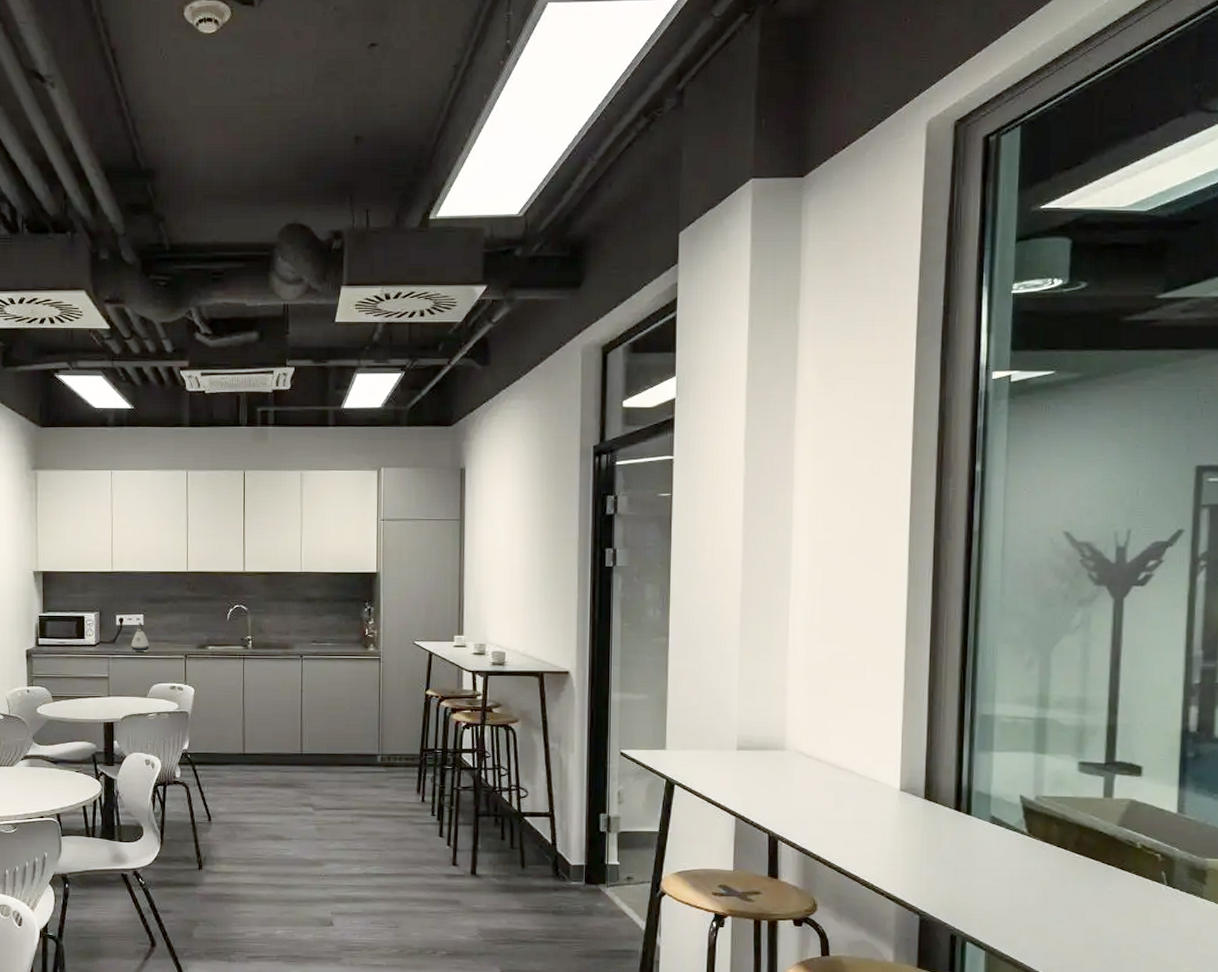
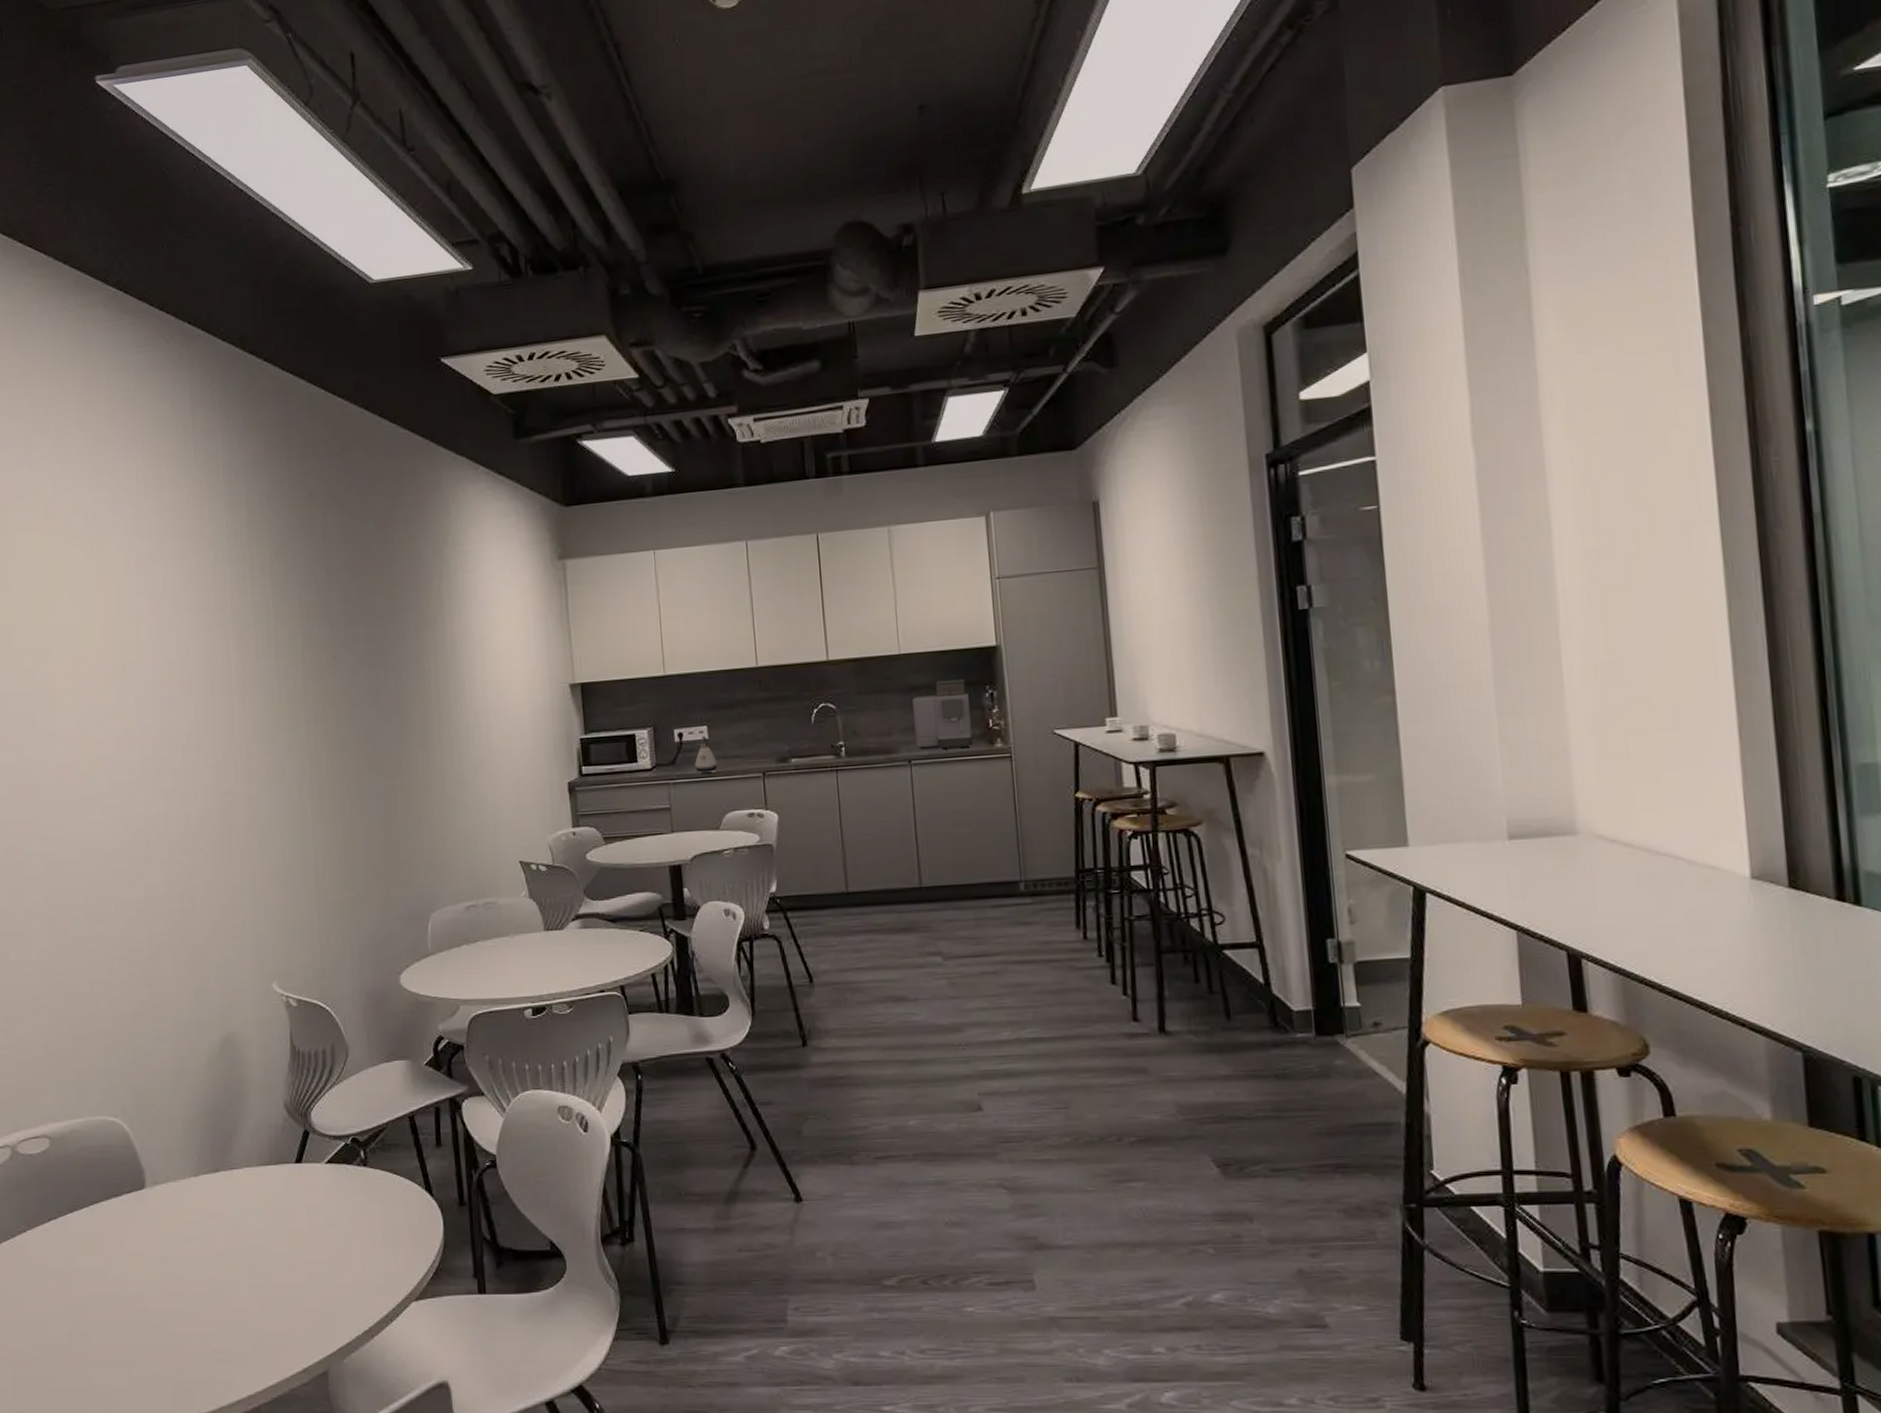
coffee machine: none [307,595,352,650] -> present [912,678,972,750]

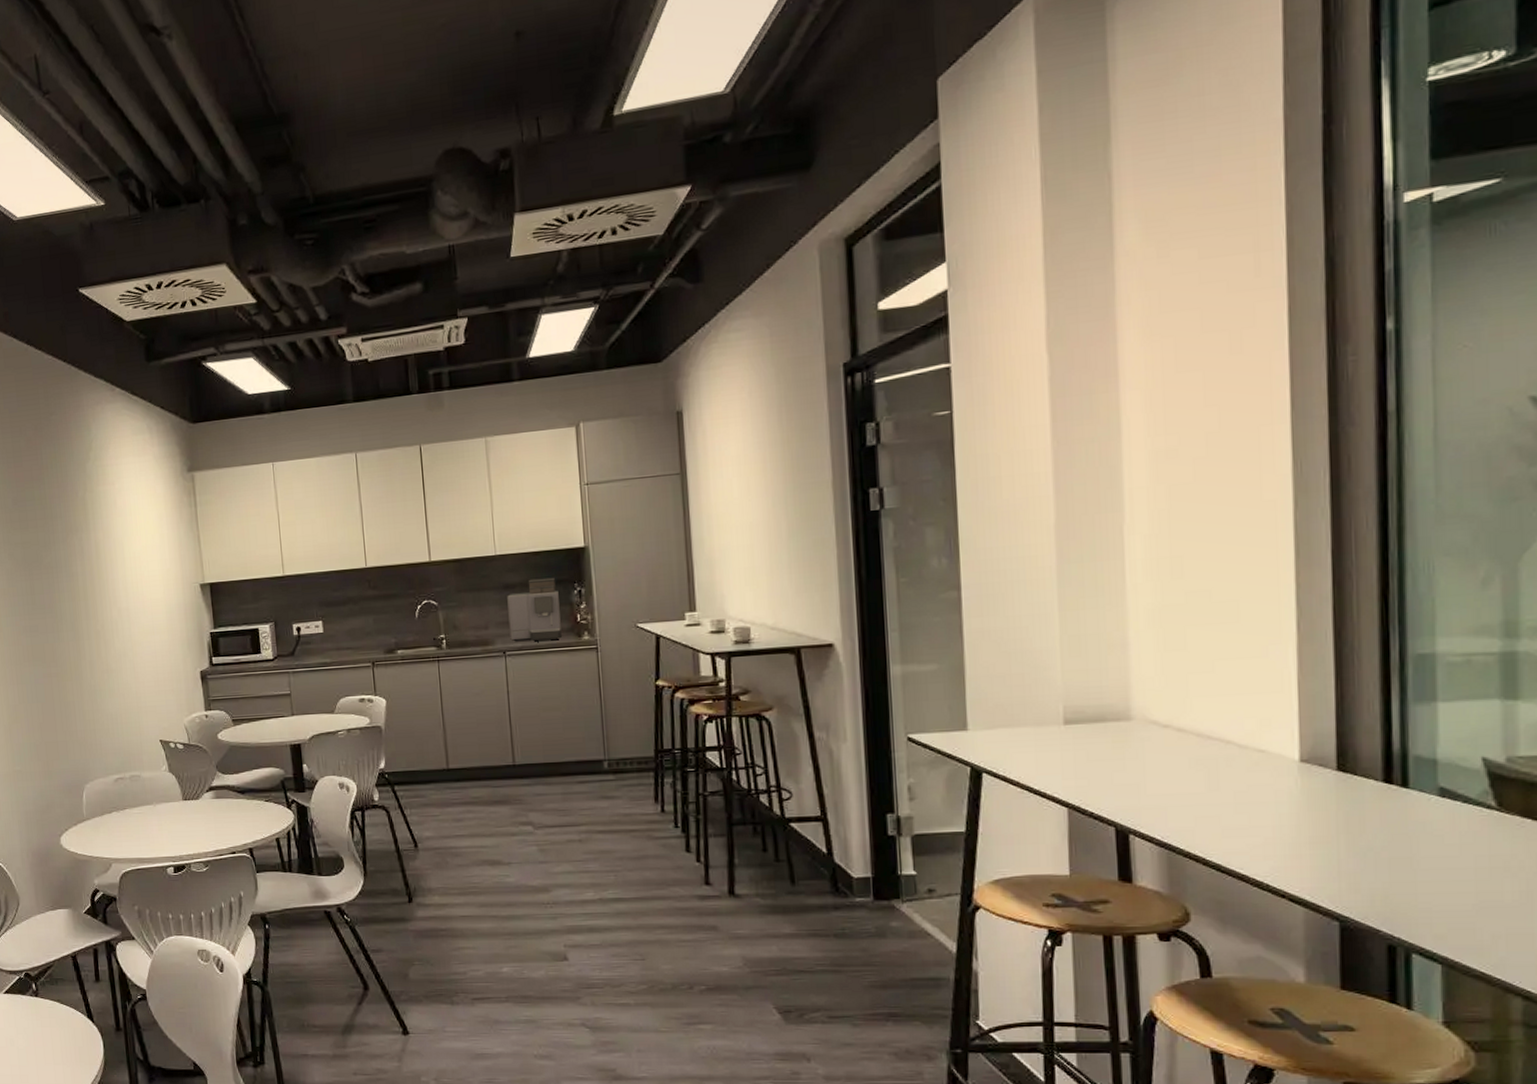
kettle: present [695,736,718,773] -> none [312,630,332,663]

